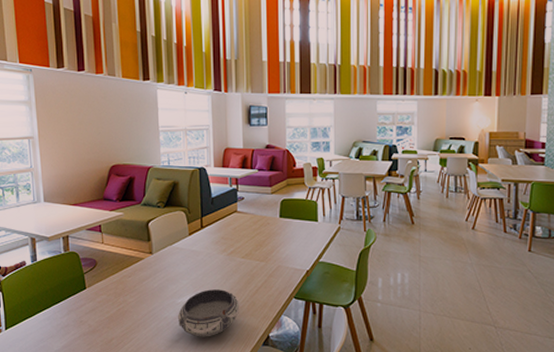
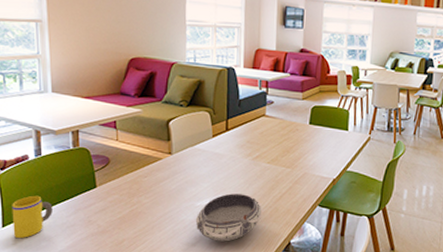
mug: none [13,299,48,341] -> present [12,195,53,239]

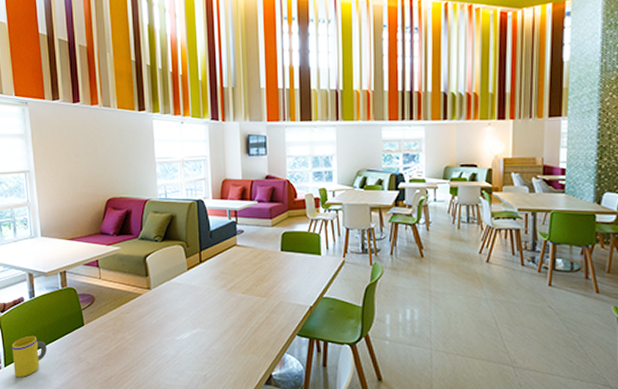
bowl: present [195,193,262,242] -> none [177,326,241,376]

